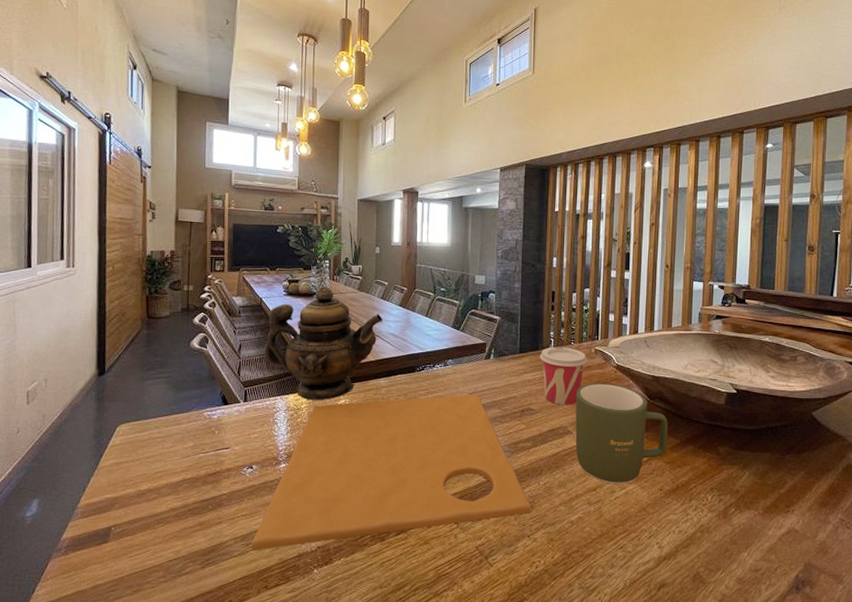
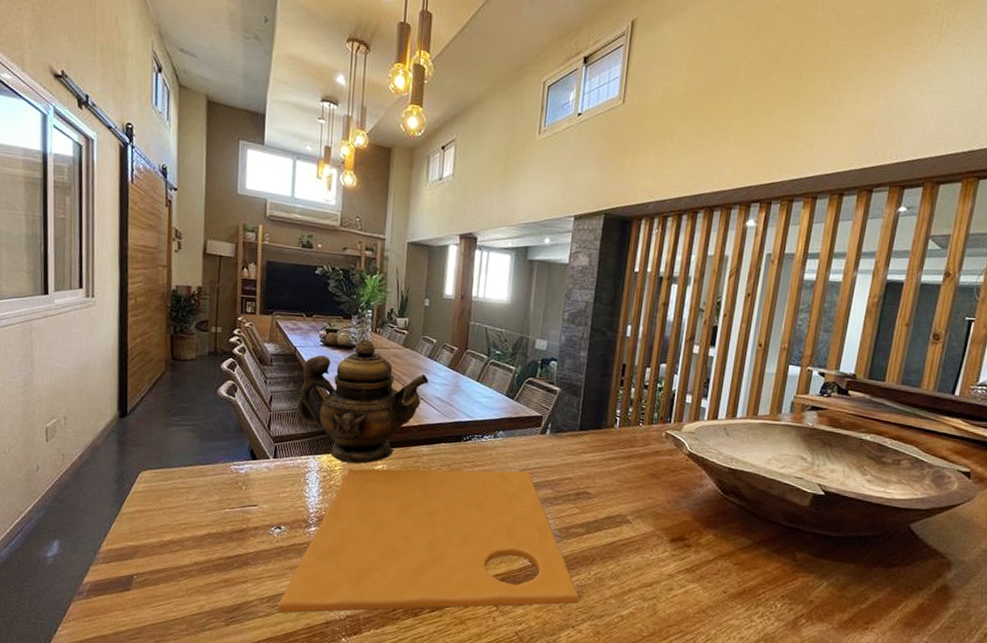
cup: present [539,347,588,405] -> none [602,426,657,492]
mug: present [575,383,668,484] -> none [633,470,741,583]

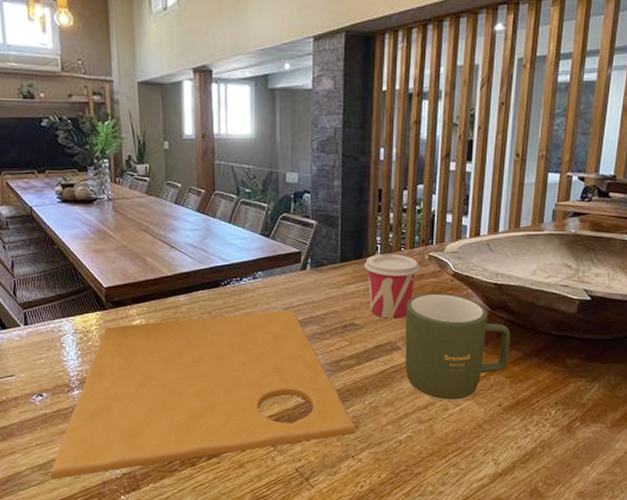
teapot: present [296,338,429,464] -> none [40,190,178,322]
cup: none [602,426,657,492] -> present [364,253,421,319]
mug: none [633,470,741,583] -> present [405,293,510,401]

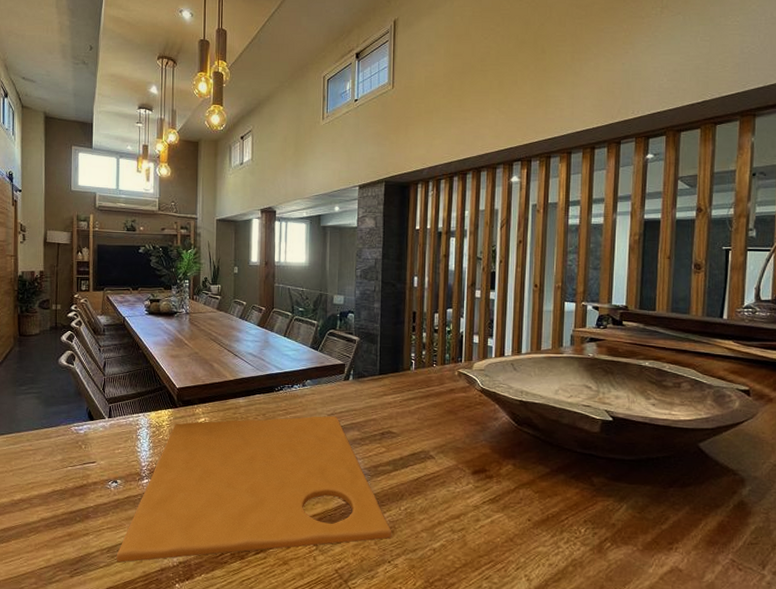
cup: present [364,253,421,319] -> none [400,368,451,429]
mug: present [405,293,510,401] -> none [438,407,537,513]

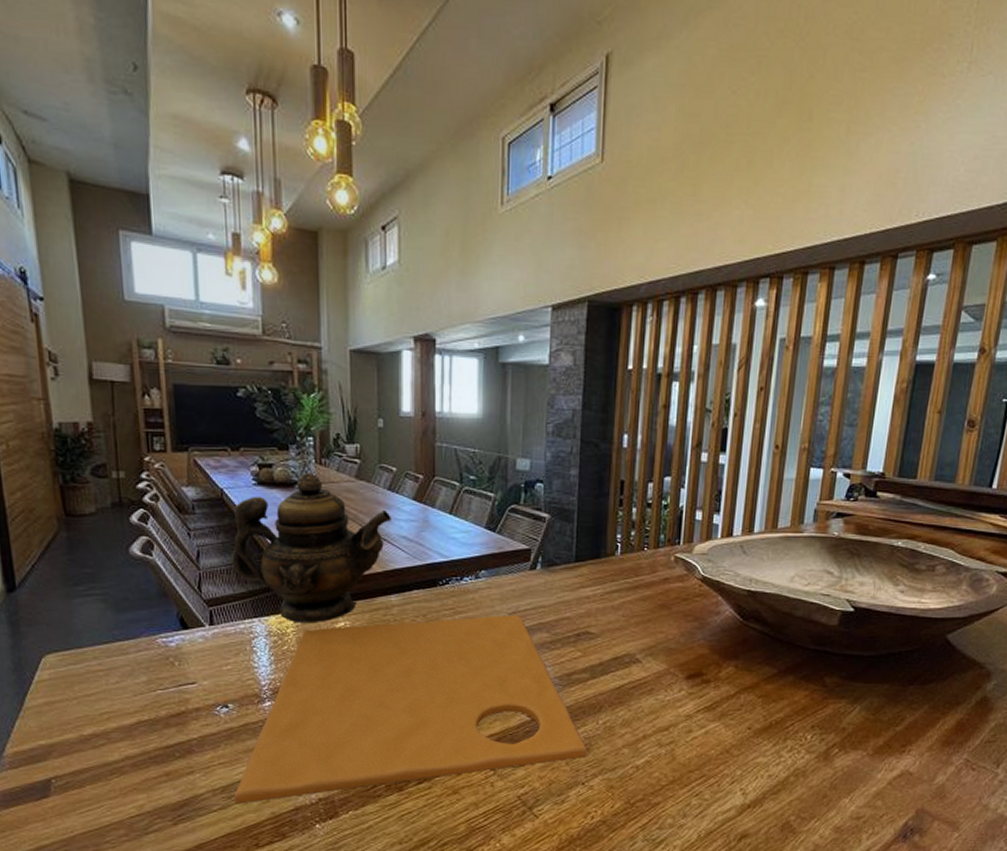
teapot: none [126,305,241,419] -> present [230,472,391,624]

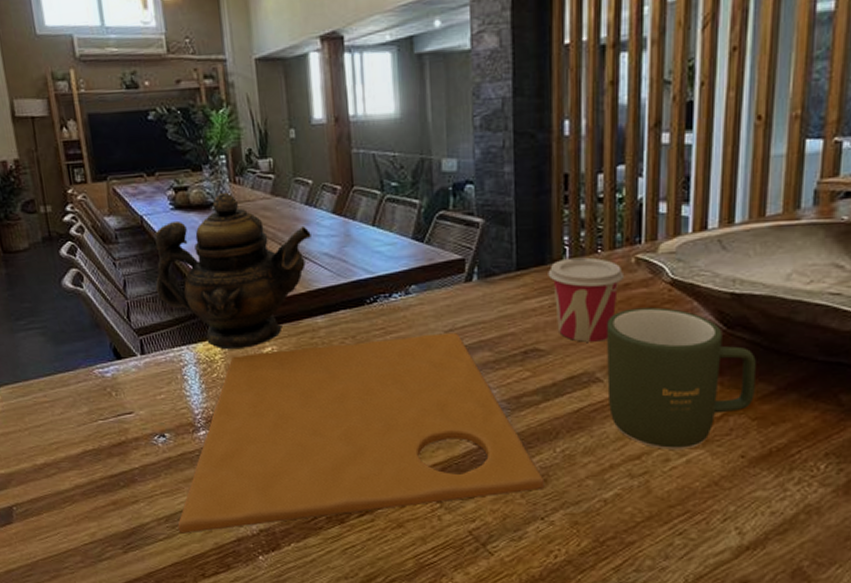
cup: none [601,553,665,627] -> present [548,257,625,342]
mug: none [645,600,764,722] -> present [607,307,756,450]

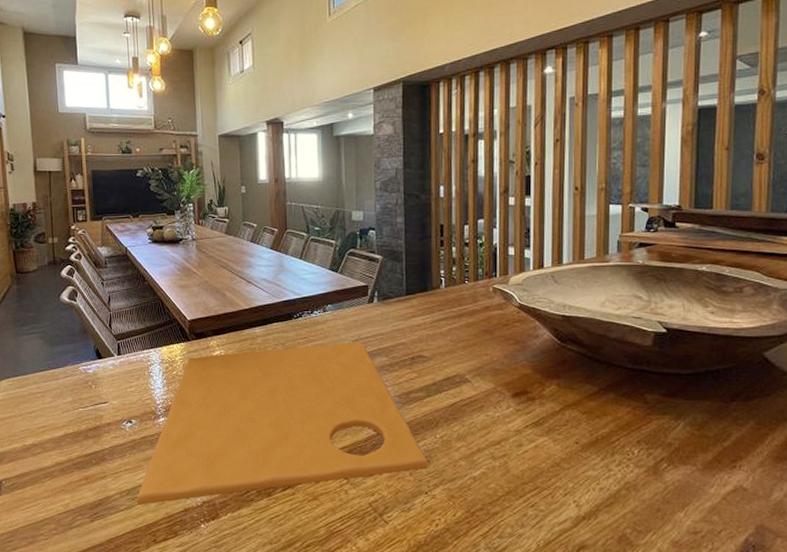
teapot: present [155,192,311,350] -> none [133,231,254,353]
cup: present [548,257,625,342] -> none [429,286,485,351]
mug: present [607,307,756,450] -> none [473,325,583,437]

